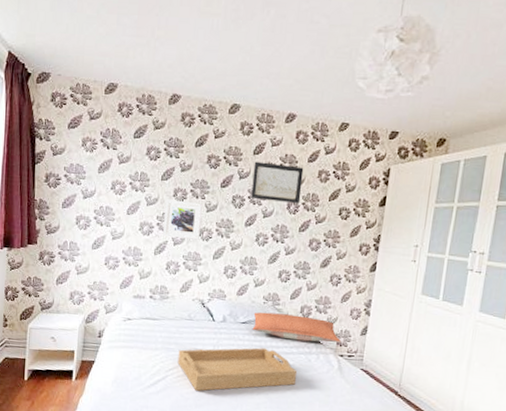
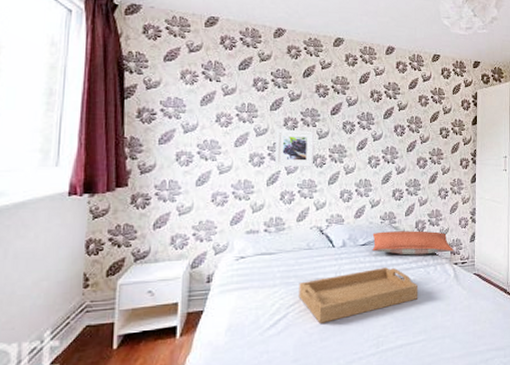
wall art: present [251,161,304,204] -> none [360,89,406,127]

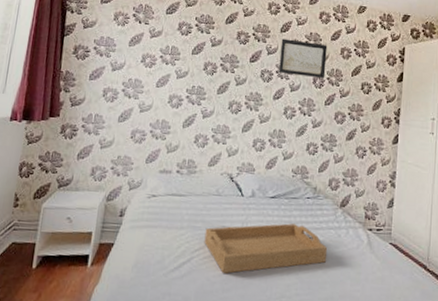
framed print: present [275,129,314,167] -> none [192,72,232,113]
wall art: none [360,89,406,127] -> present [278,38,328,79]
pillow: present [372,230,455,256] -> none [281,185,370,216]

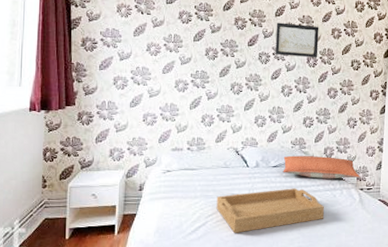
pillow: none [281,185,370,216] -> present [283,155,361,179]

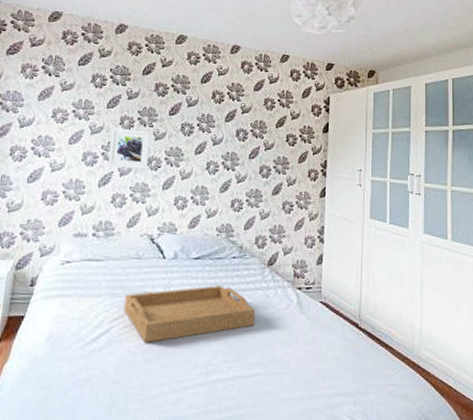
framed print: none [197,58,232,94] -> present [108,127,150,170]
wall art: present [275,22,319,58] -> none [200,89,250,131]
pillow: present [283,155,361,179] -> none [206,245,299,275]

